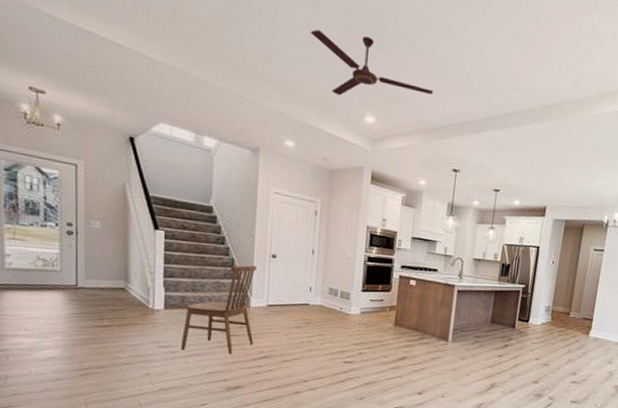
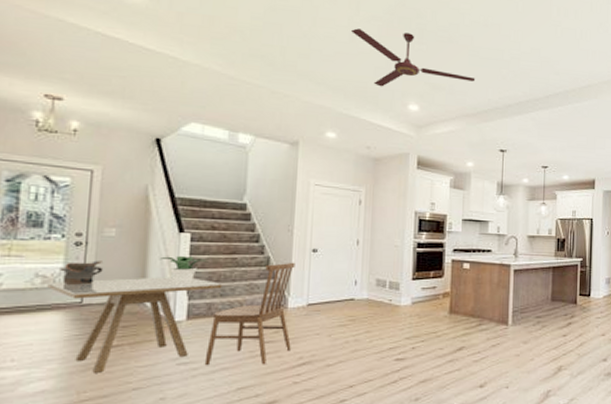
dining table: none [48,265,194,347] -> present [47,277,223,373]
mug: none [56,249,92,271] -> present [60,260,104,285]
potted plant: none [138,250,179,278] -> present [159,256,206,285]

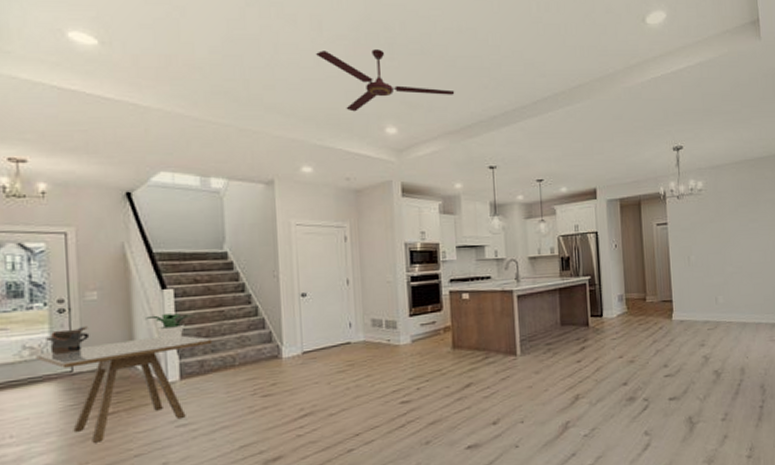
dining chair: present [204,262,295,366] -> none [203,309,290,426]

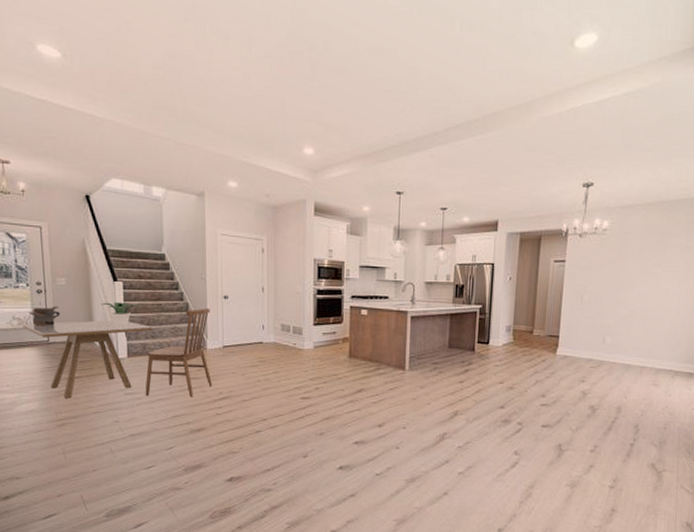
dining chair: none [203,309,290,426] -> present [145,308,212,398]
ceiling fan: present [315,49,455,112] -> none [244,68,371,131]

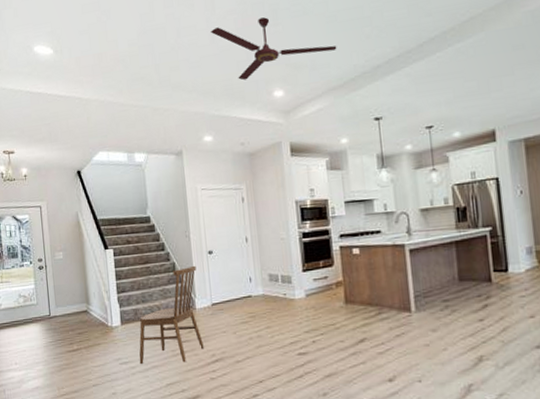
dining table: present [22,320,152,398] -> none [27,287,143,372]
mug: present [29,306,61,326] -> none [33,280,60,302]
potted plant: present [100,302,137,327] -> none [94,269,127,295]
ceiling fan: none [244,68,371,131] -> present [210,17,337,81]

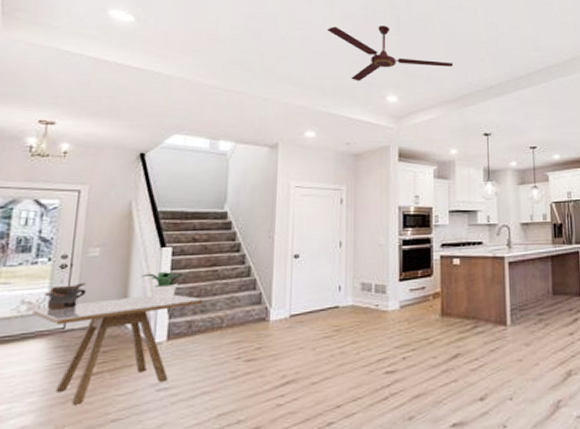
dining table: none [27,287,143,372] -> present [32,294,203,405]
mug: none [33,280,60,302] -> present [45,282,87,310]
potted plant: none [94,269,127,295] -> present [140,272,187,303]
dining chair: present [139,265,204,365] -> none [184,270,277,391]

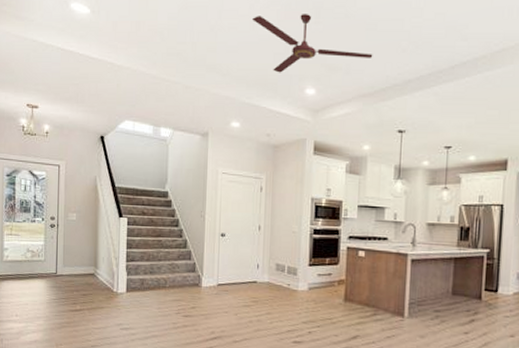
dining table: present [32,294,203,405] -> none [35,254,151,331]
mug: present [45,282,87,310] -> none [42,240,69,259]
potted plant: present [140,272,187,303] -> none [106,237,139,262]

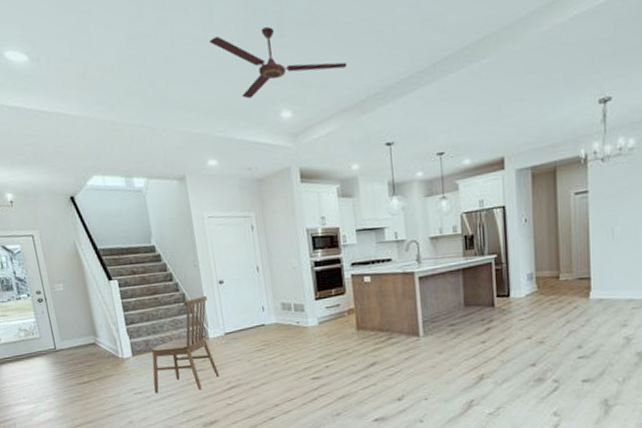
dining chair: none [140,245,207,336] -> present [150,295,219,394]

